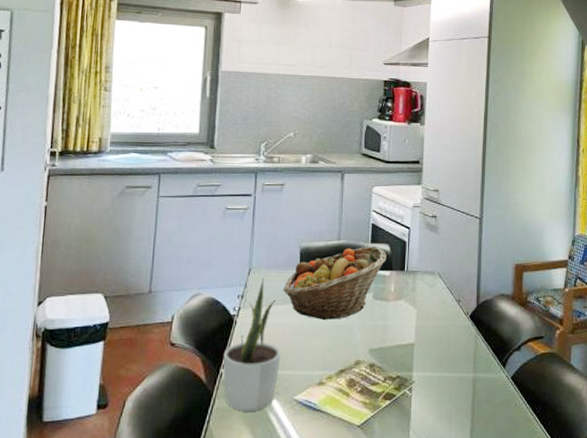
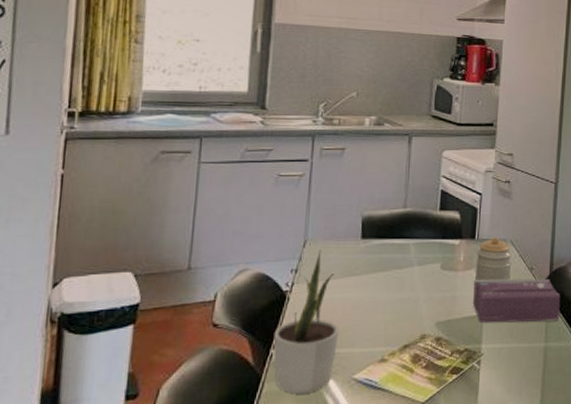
fruit basket: present [283,246,387,321] -> none [342,213,456,294]
tissue box: none [403,309,488,353] -> present [472,278,561,324]
jar: none [404,268,440,312] -> present [474,236,513,281]

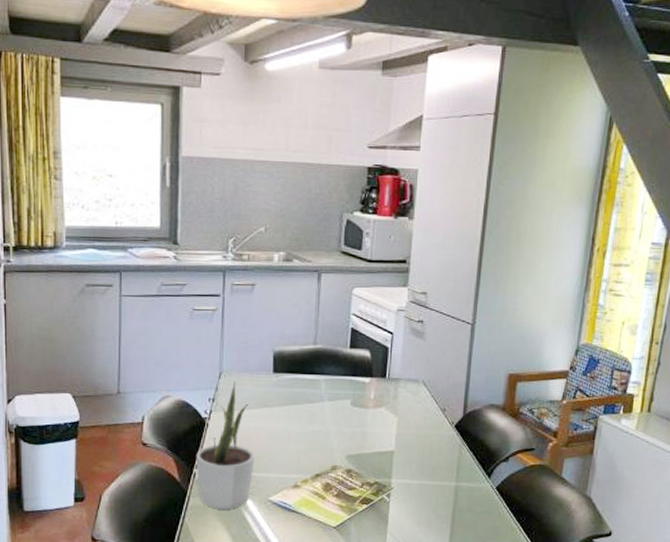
tissue box: present [472,278,561,324] -> none [382,417,474,463]
jar: present [474,236,513,281] -> none [385,376,424,420]

